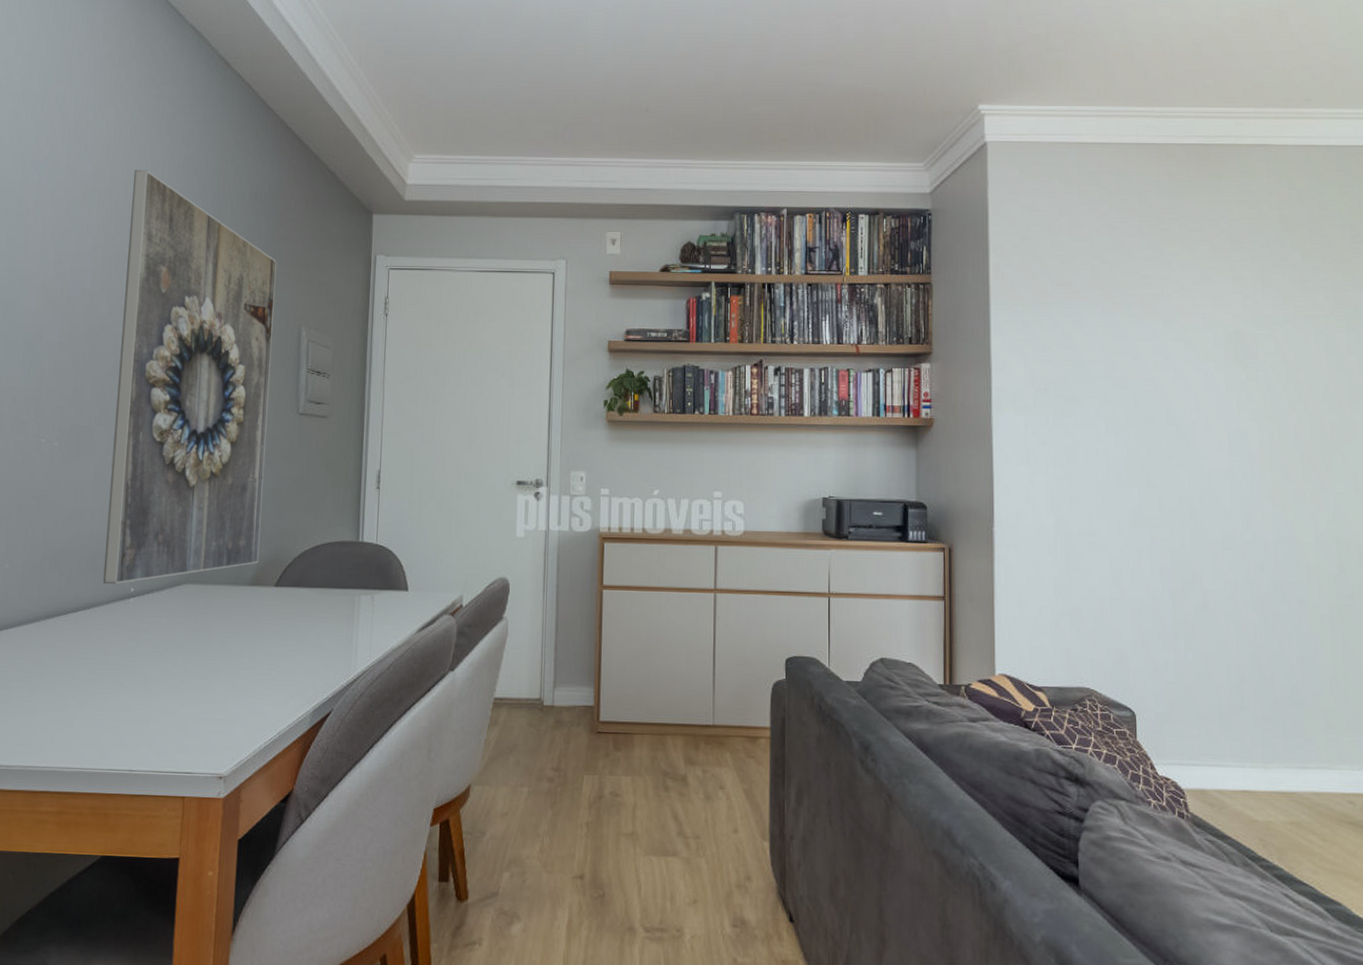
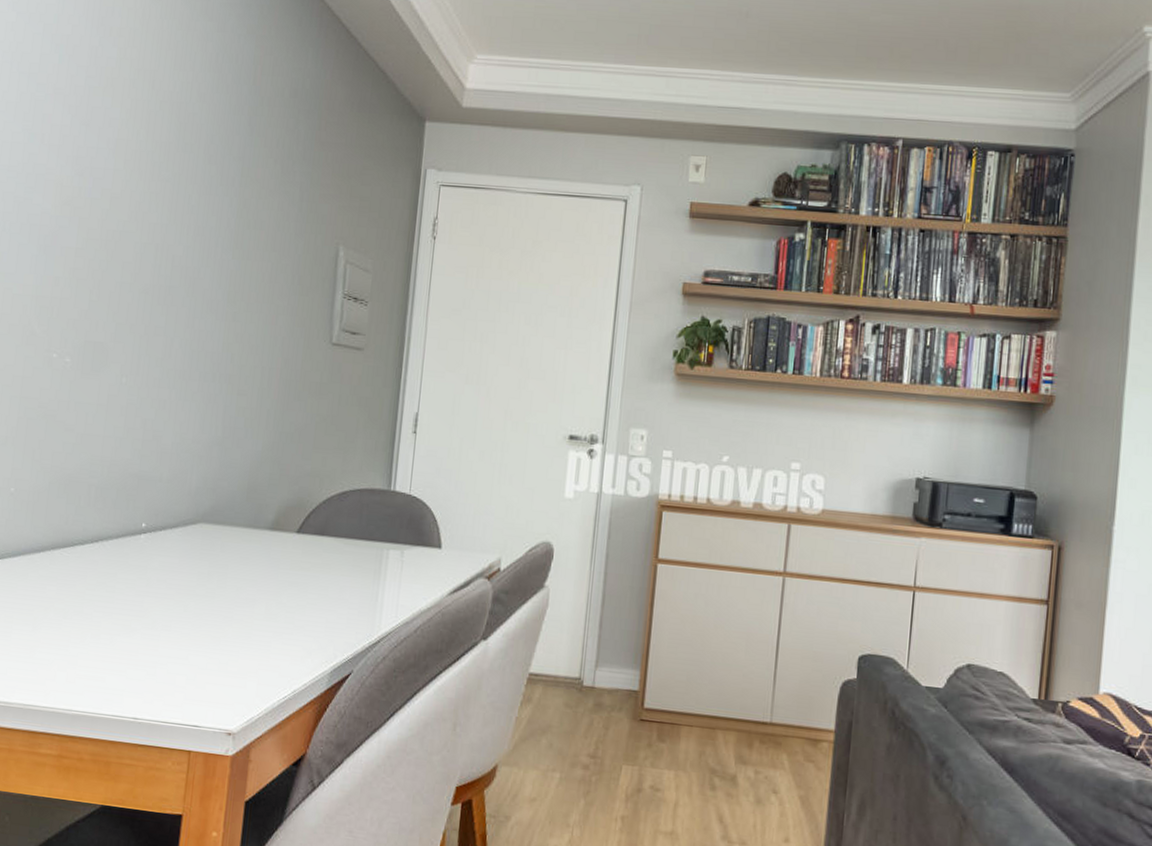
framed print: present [103,169,277,584] -> none [113,56,316,518]

